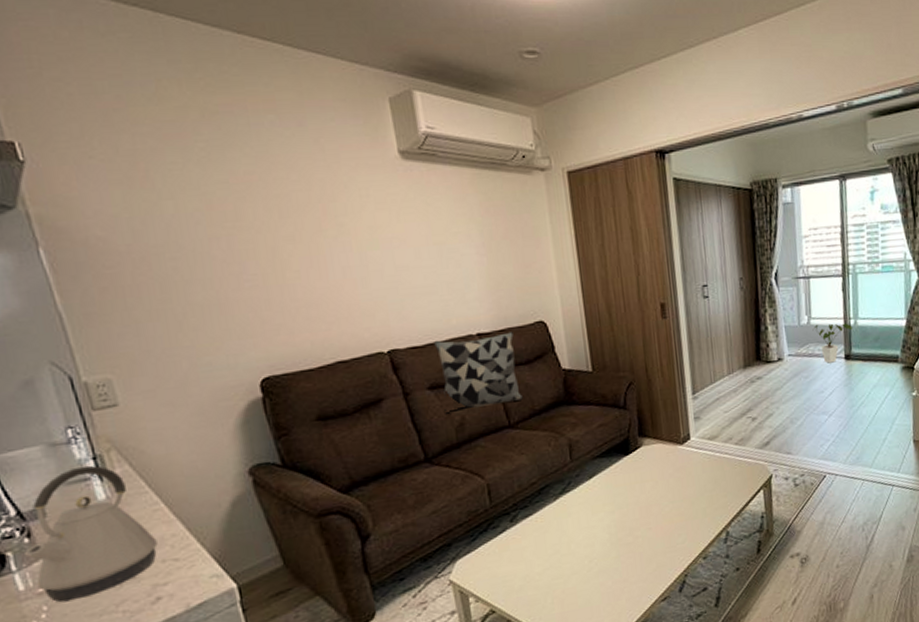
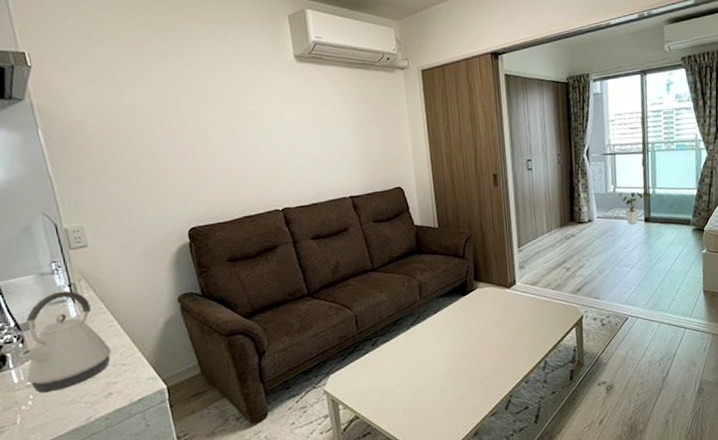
pillow: present [434,332,523,414] -> none [317,195,384,259]

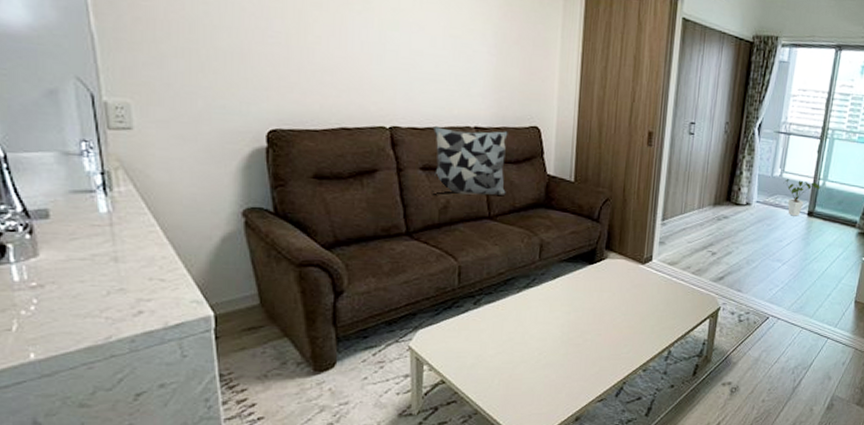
kettle: present [18,290,111,393] -> none [23,178,148,299]
pillow: none [317,195,384,259] -> present [432,125,508,196]

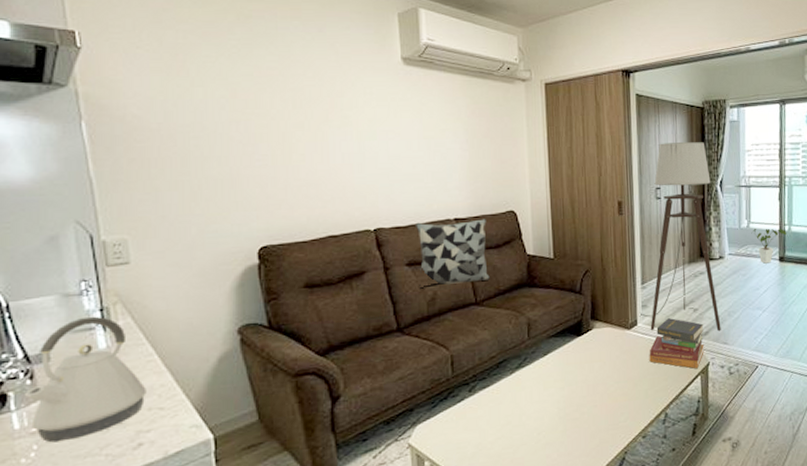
kettle: none [23,178,148,299] -> present [23,316,146,443]
floor lamp: none [656,75,750,278] -> present [639,142,721,332]
books: none [659,258,720,312] -> present [649,318,704,369]

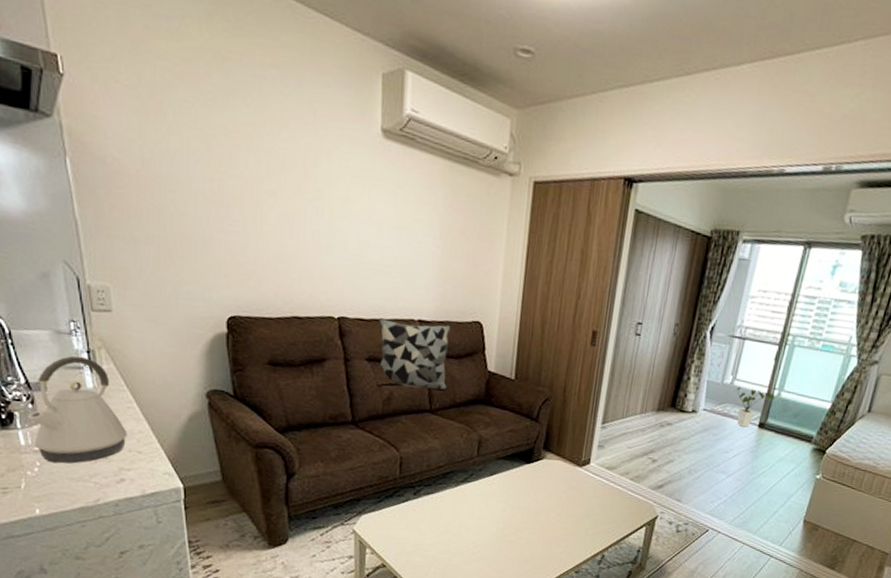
floor lamp: present [639,142,721,332] -> none [594,272,704,488]
books: present [649,318,704,369] -> none [595,463,660,520]

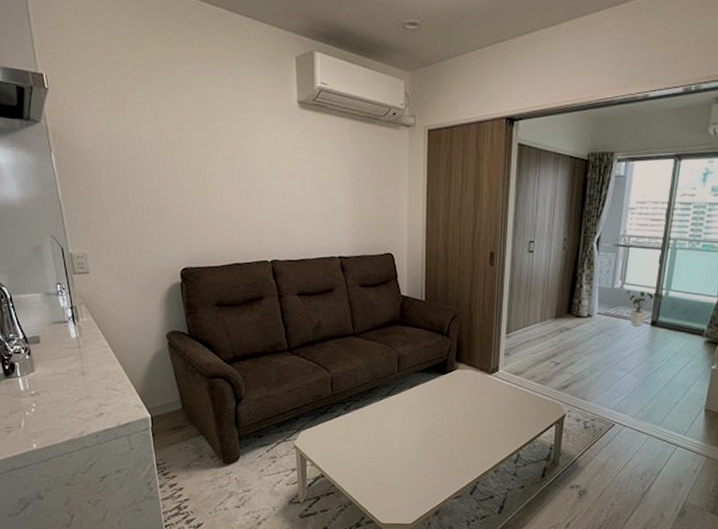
kettle: present [27,356,127,464] -> none [25,312,104,404]
pillow: present [377,317,451,390] -> none [306,257,367,317]

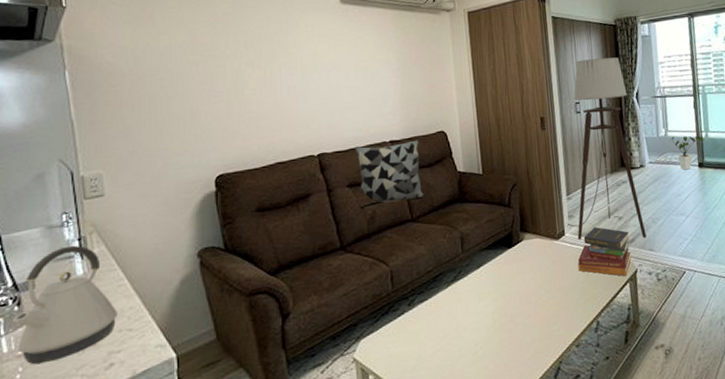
kettle: none [25,312,104,404] -> present [12,245,117,365]
pillow: none [306,257,367,317] -> present [355,140,424,208]
floor lamp: none [502,196,588,387] -> present [566,57,647,240]
books: none [507,368,564,419] -> present [578,227,632,277]

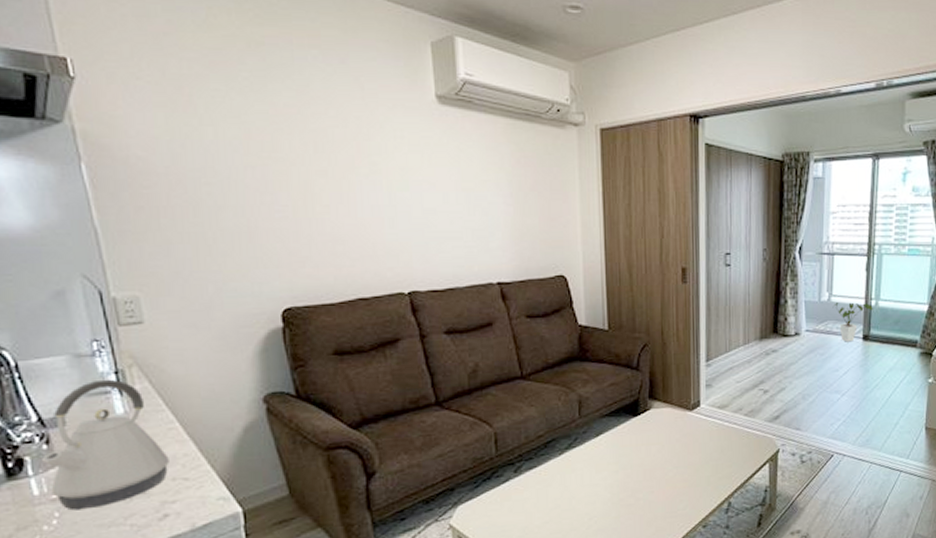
pillow: present [355,140,424,208] -> none [454,284,537,359]
floor lamp: present [566,57,647,240] -> none [703,201,794,416]
books: present [578,227,632,277] -> none [712,400,775,456]

